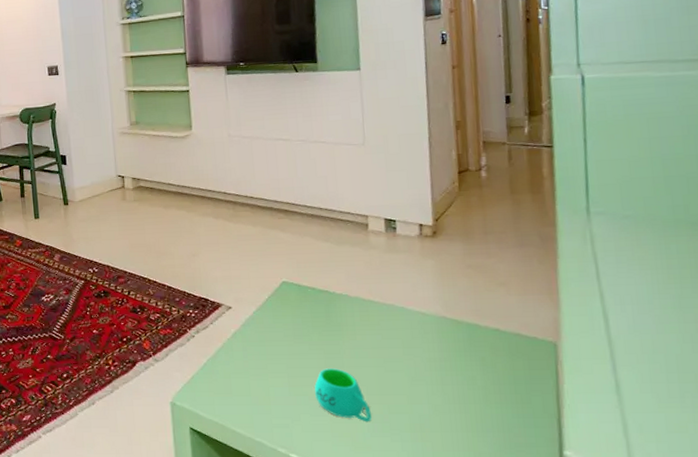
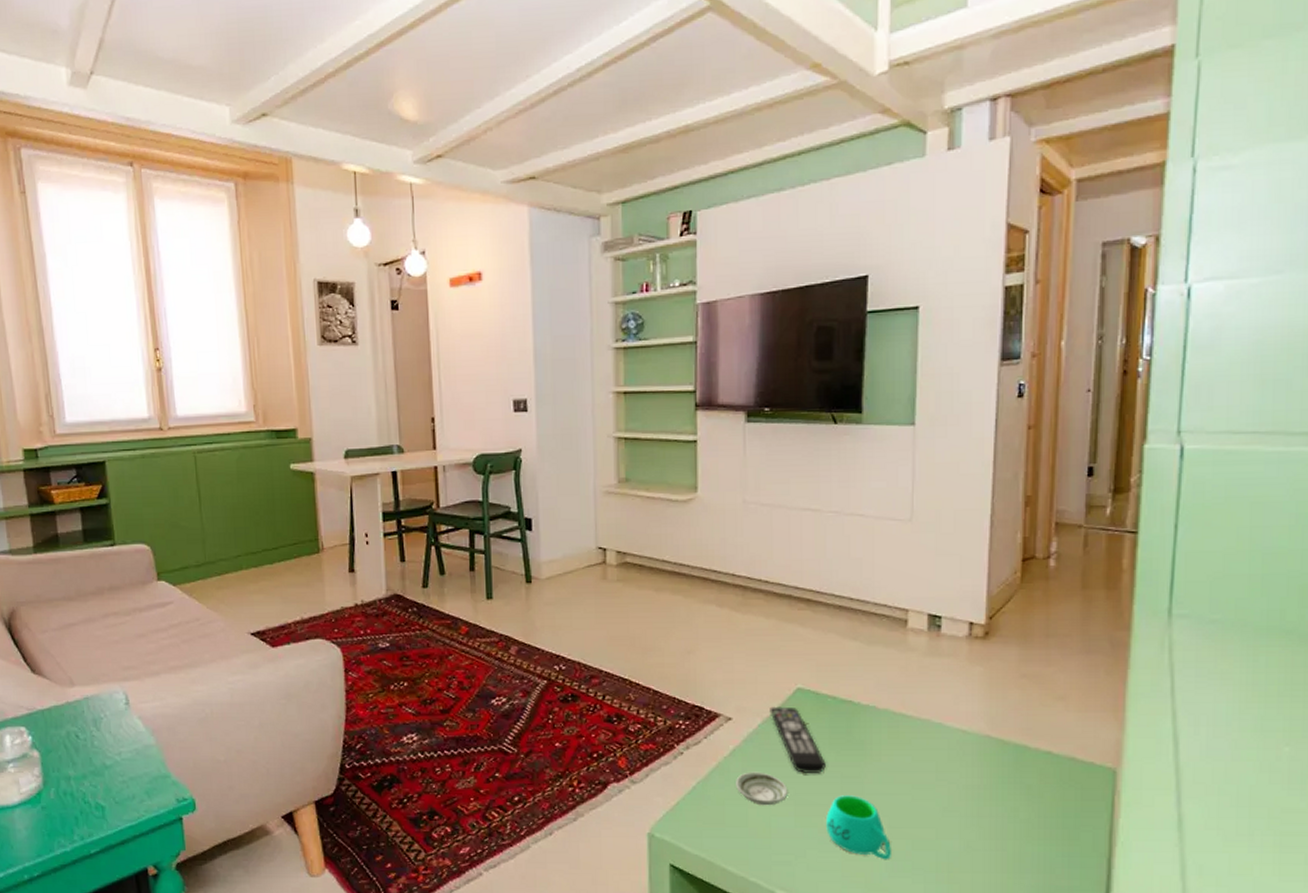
saucer: none [238,350,282,378] -> present [736,772,788,806]
remote control: none [261,296,311,352] -> present [769,706,826,774]

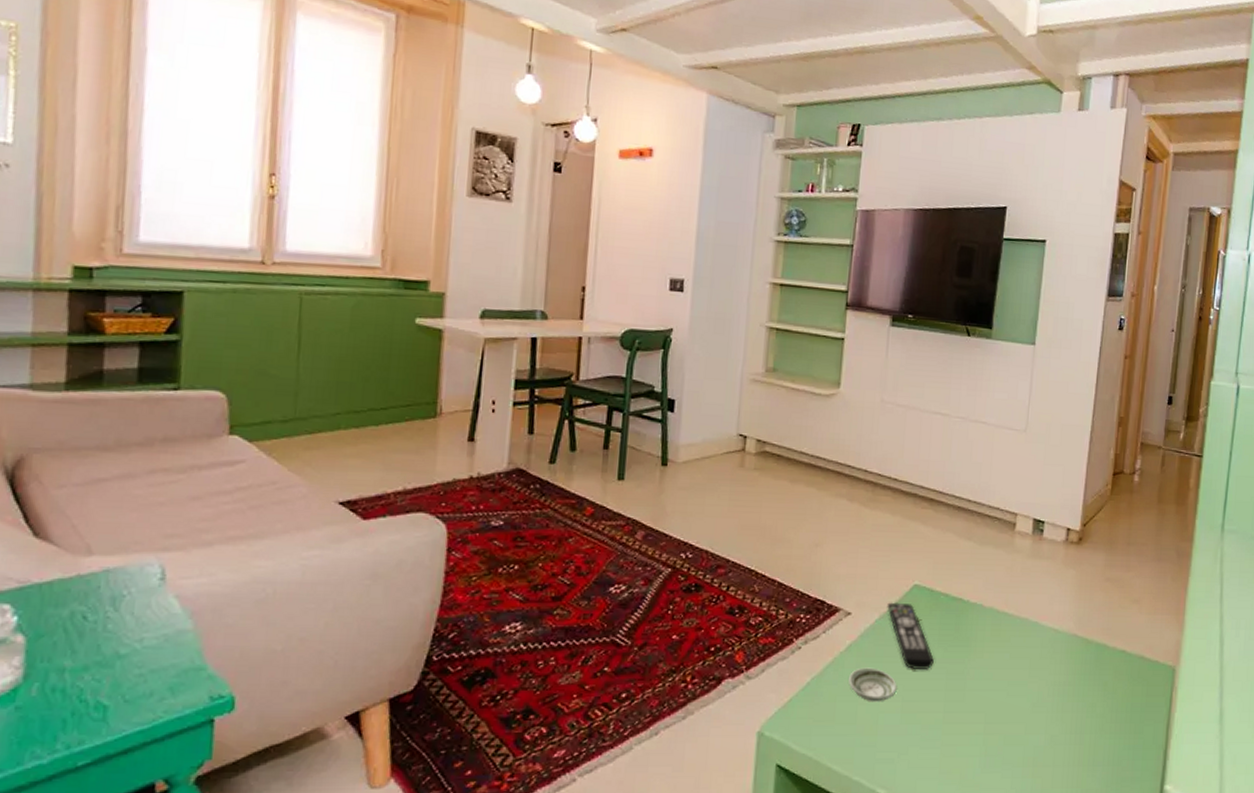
mug: present [826,795,891,860] -> none [929,691,986,756]

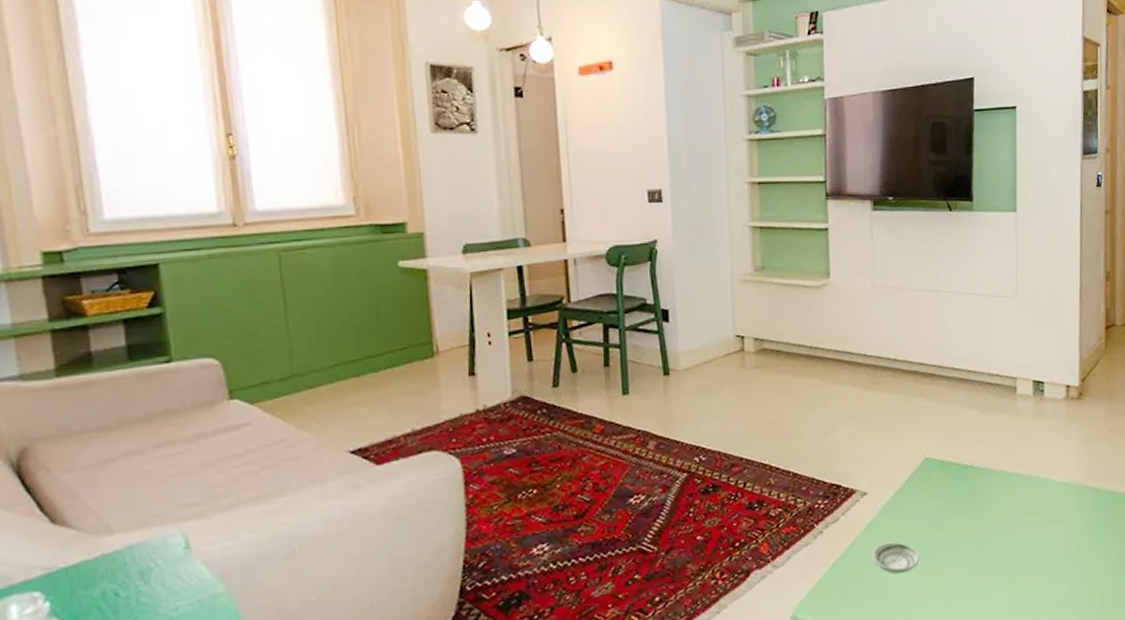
remote control: present [887,602,934,671] -> none [901,476,952,539]

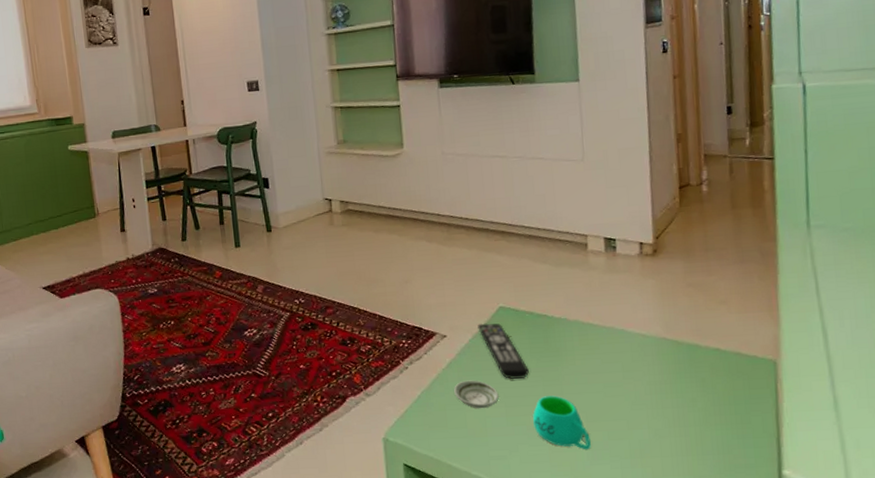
remote control: none [901,476,952,539] -> present [477,323,529,380]
mug: none [954,553,1010,611] -> present [533,395,591,450]

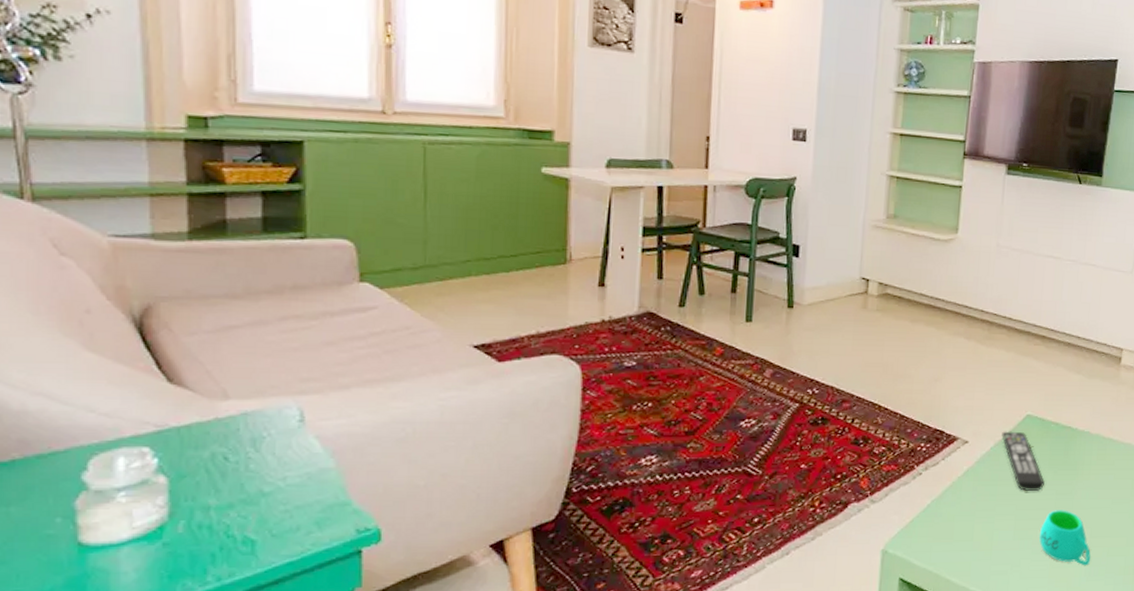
saucer: present [454,380,499,409] -> none [966,490,1011,521]

